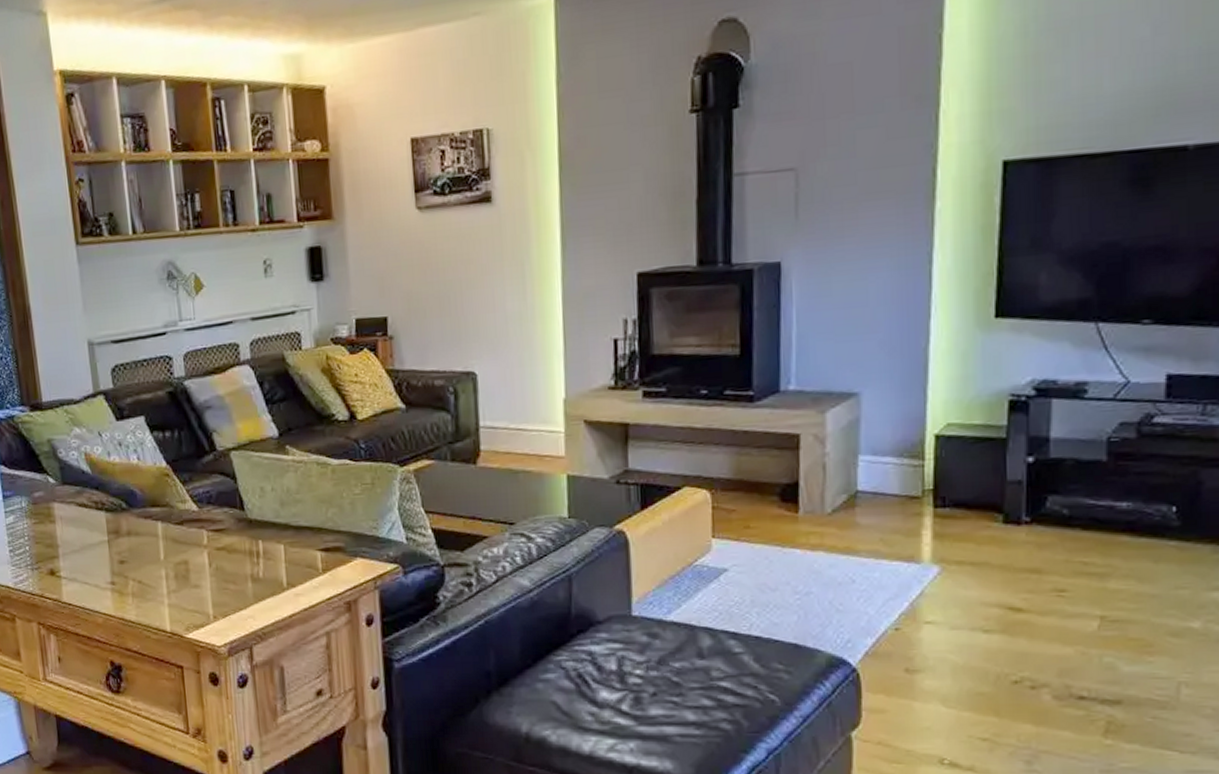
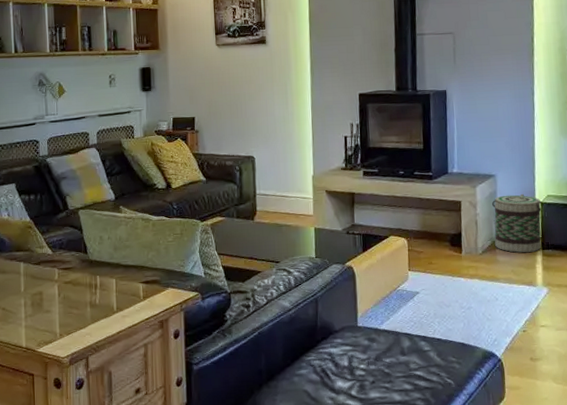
basket: none [850,422,940,513] -> present [491,194,544,253]

